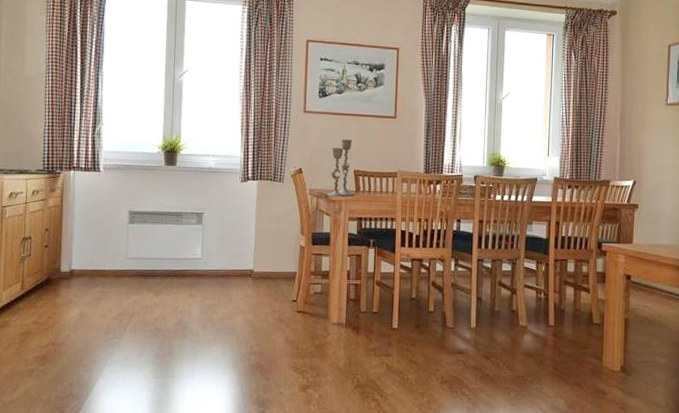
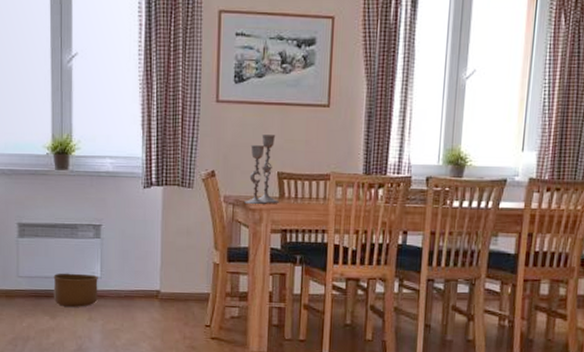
basket: none [158,255,199,285] -> present [53,273,98,307]

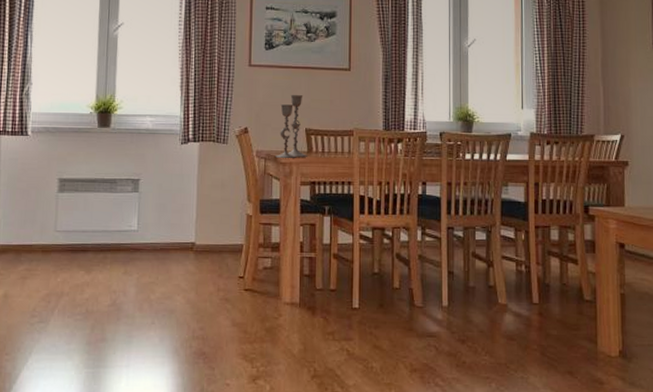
basket: present [53,273,98,307] -> none [89,226,135,261]

